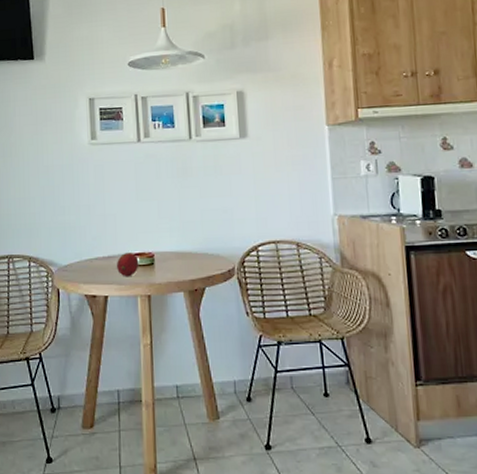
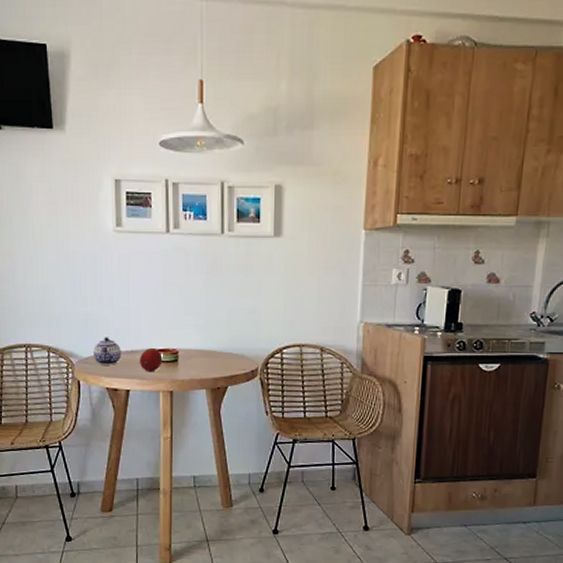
teapot: none [72,244,99,272] -> present [93,337,121,365]

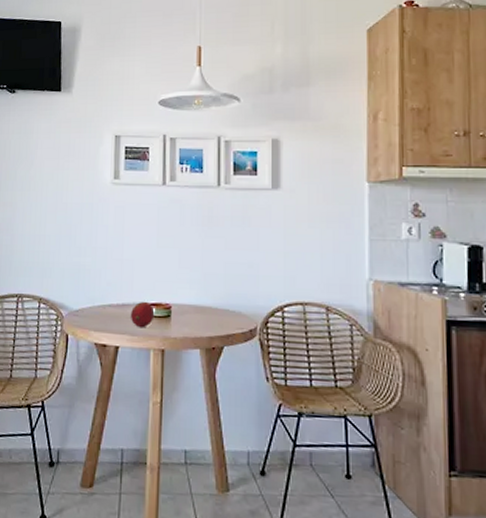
teapot: present [93,337,121,365] -> none [84,289,112,319]

